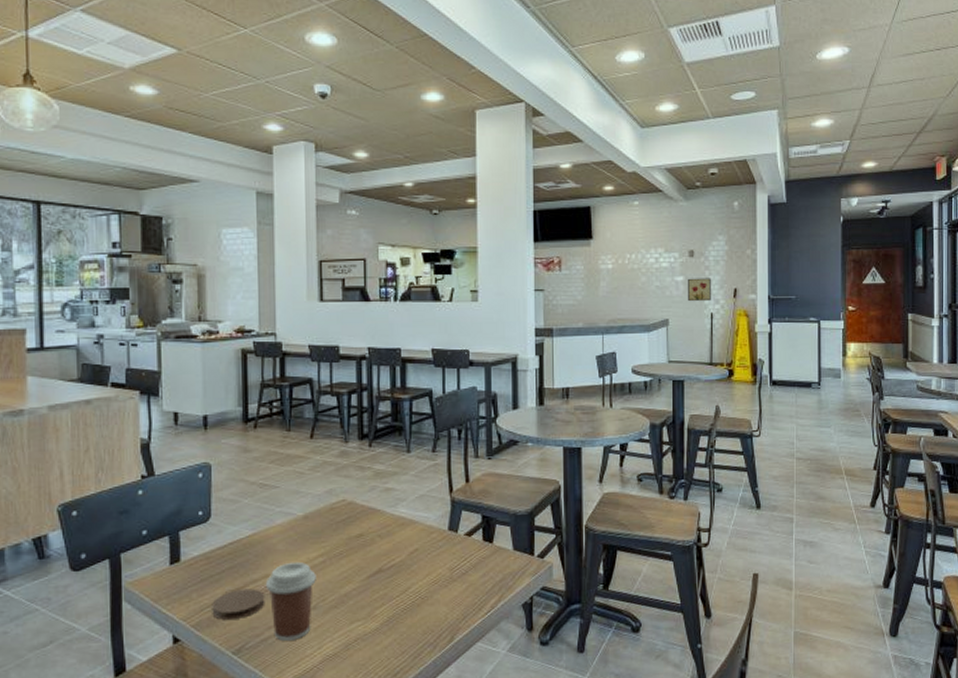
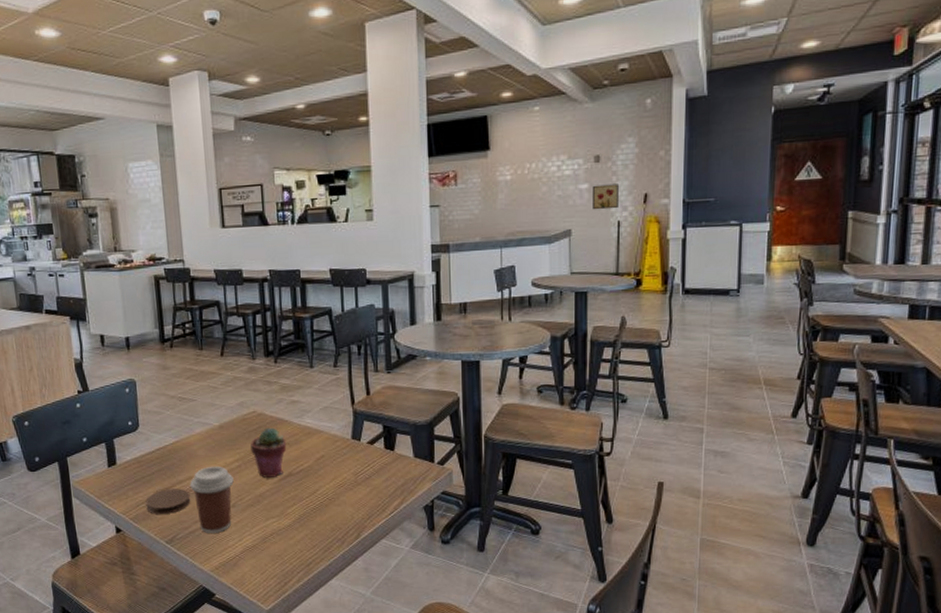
potted succulent: none [338,518,378,575] -> present [250,427,287,478]

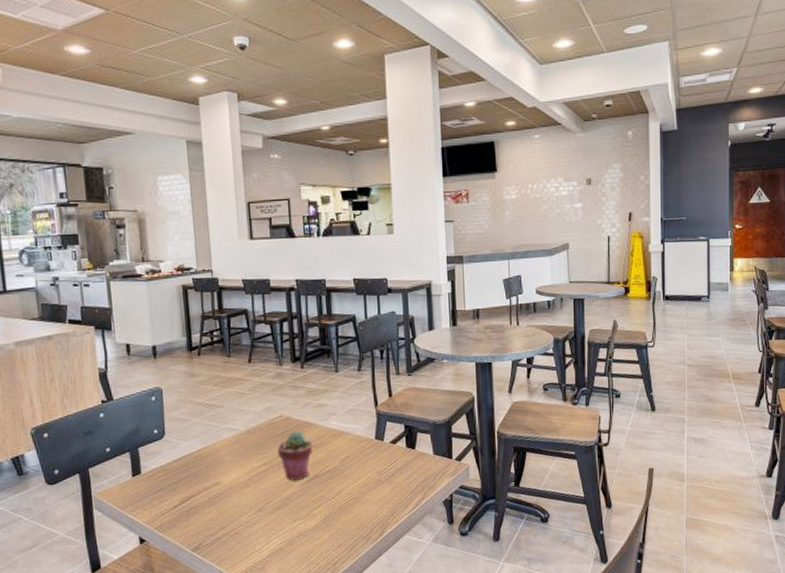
coaster: present [145,488,191,514] -> none [171,495,218,522]
coffee cup: present [189,465,234,533] -> none [216,470,261,539]
wall art: present [593,184,618,210] -> none [586,203,608,227]

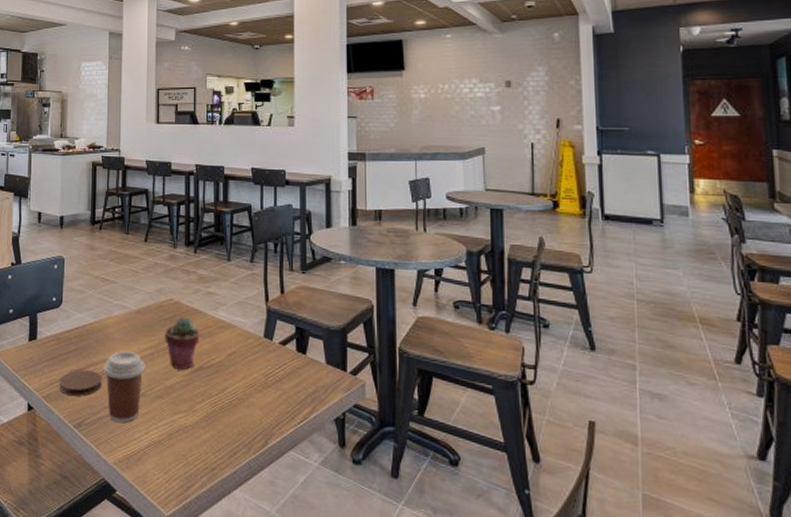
coaster: none [171,495,218,522] -> present [59,369,103,396]
coffee cup: none [216,470,261,539] -> present [103,350,145,423]

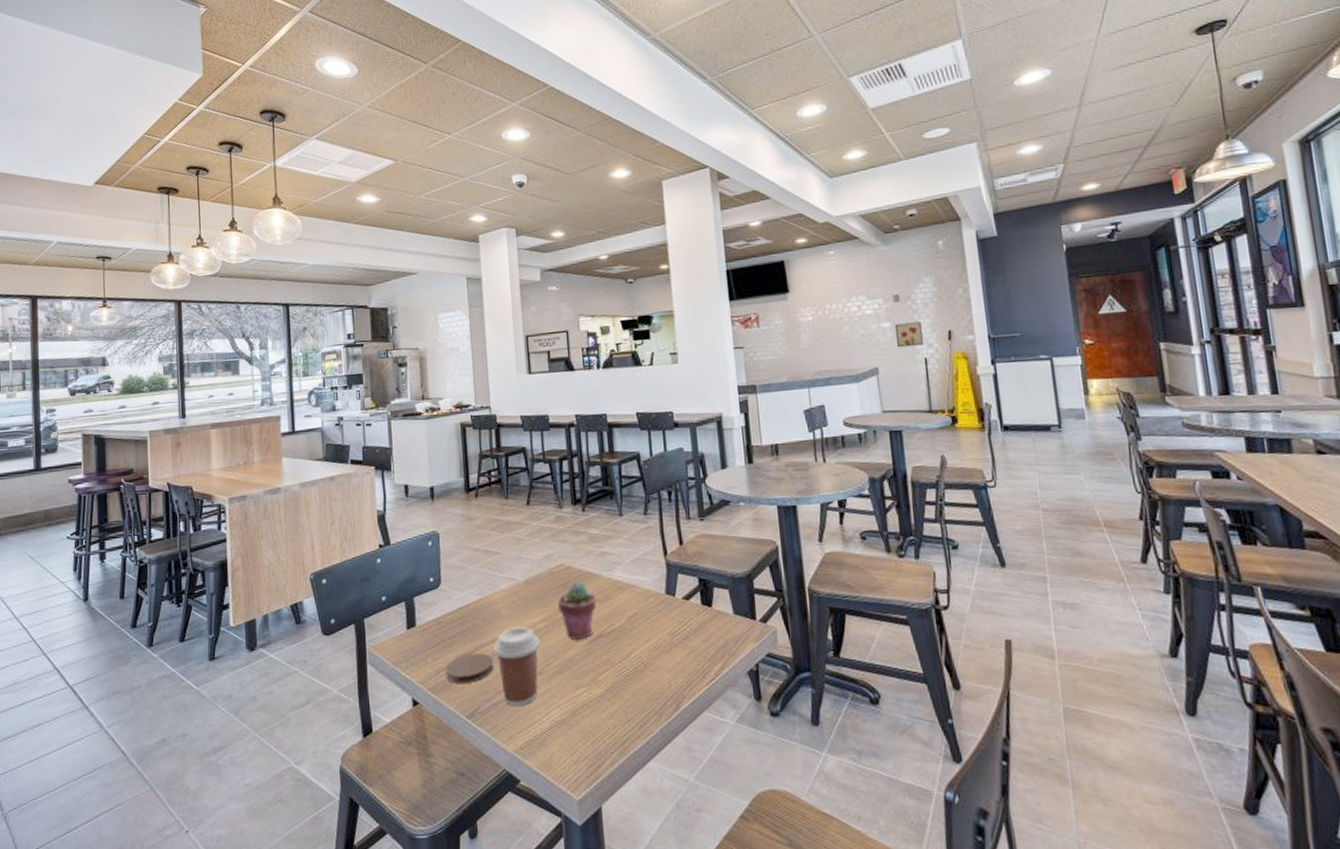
wall art: none [505,108,531,131] -> present [895,321,923,348]

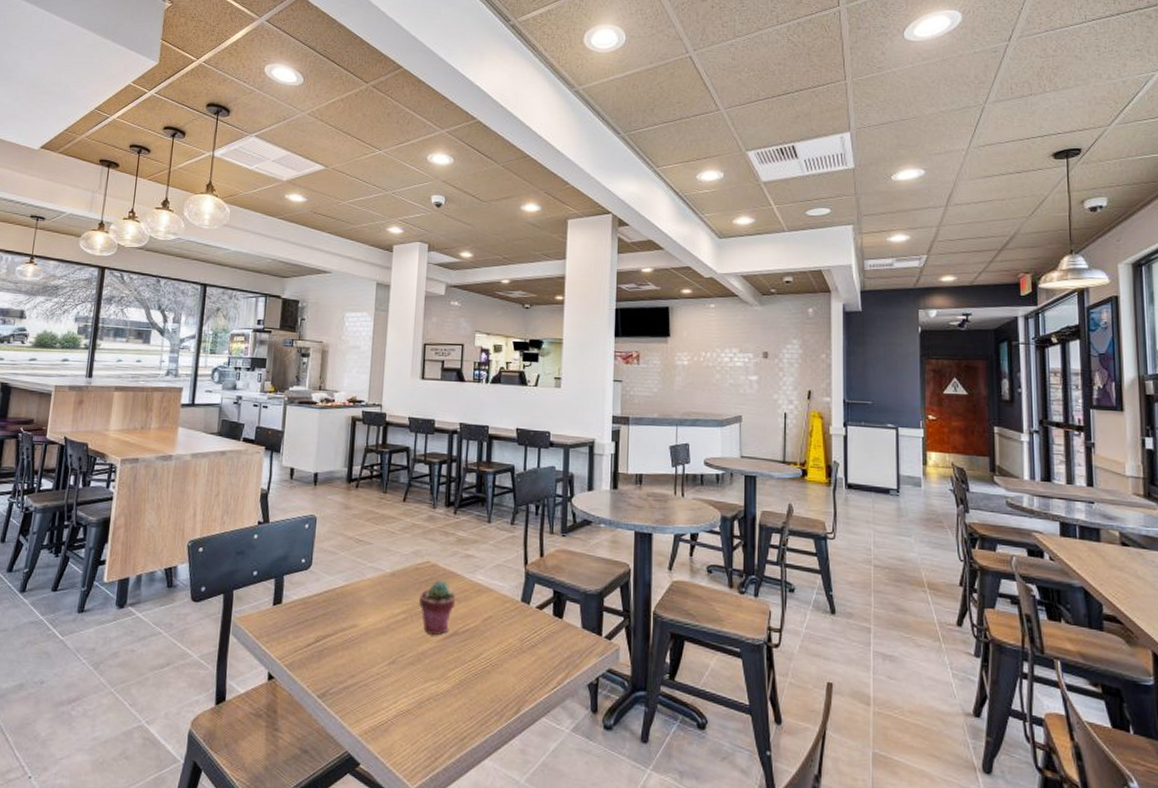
coaster: present [445,653,494,684] -> none [304,636,351,664]
coffee cup: present [493,626,540,706] -> none [352,615,398,691]
wall art: present [895,321,923,348] -> none [762,378,785,402]

